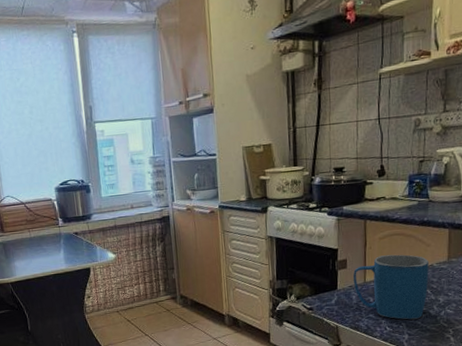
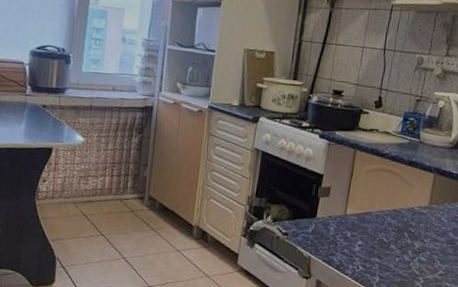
mug: present [353,254,429,320] -> none [334,189,410,262]

